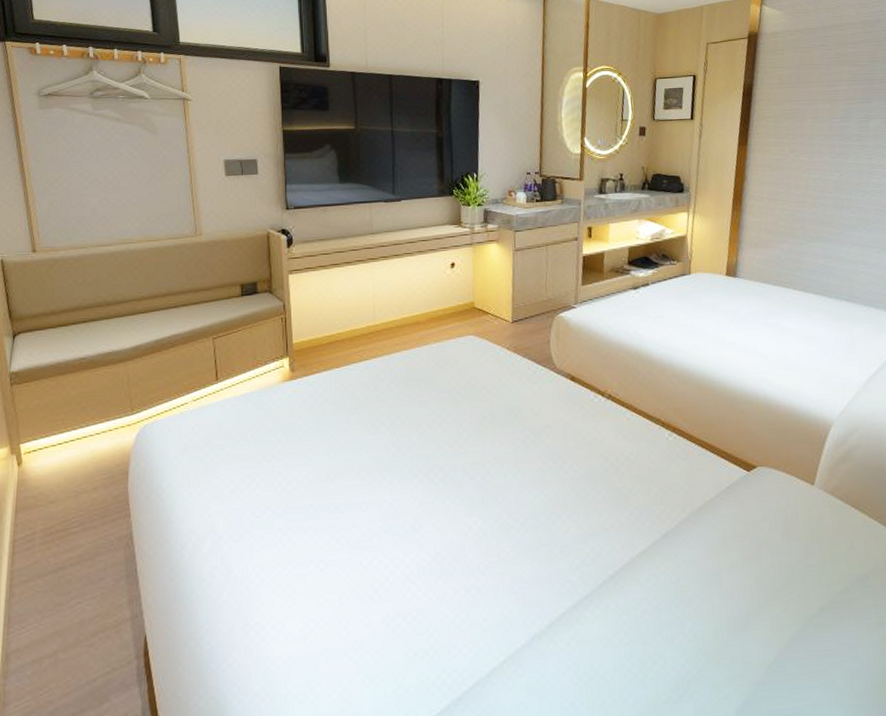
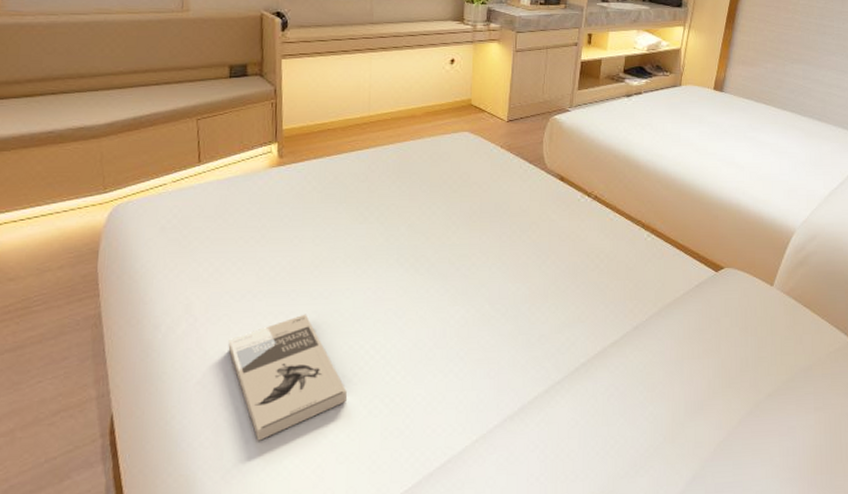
book: none [251,529,369,662] -> present [228,314,347,441]

